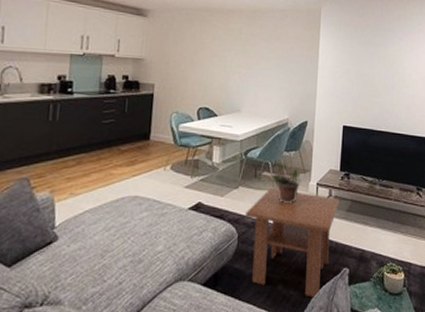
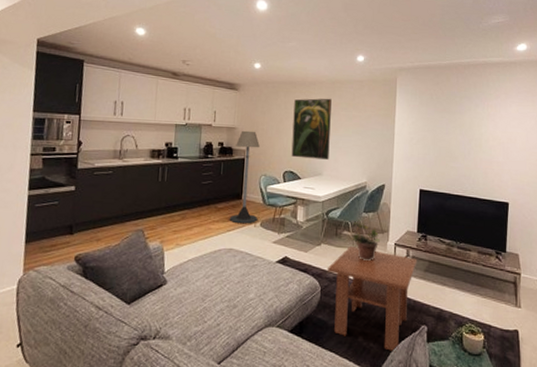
floor lamp: none [135,62,171,168] -> present [230,130,260,224]
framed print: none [207,28,252,95] -> present [291,98,332,160]

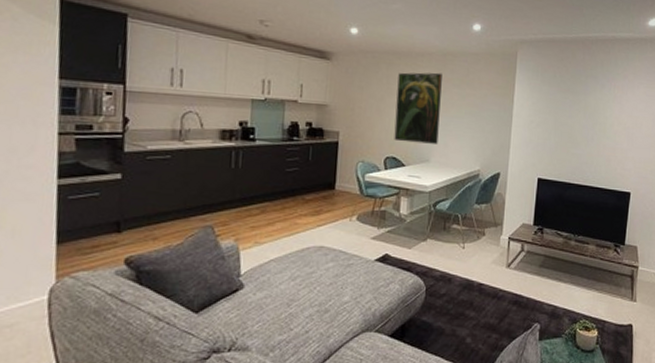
floor lamp: present [230,130,260,224] -> none [321,108,356,218]
coffee table: present [328,245,417,353] -> none [434,240,532,353]
potted plant: present [350,219,380,261] -> none [460,211,493,256]

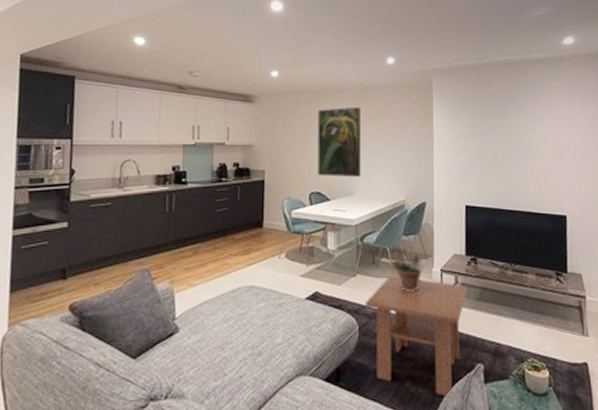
coffee table: none [434,240,532,353] -> present [366,274,468,398]
potted plant: none [460,211,493,256] -> present [390,243,424,291]

